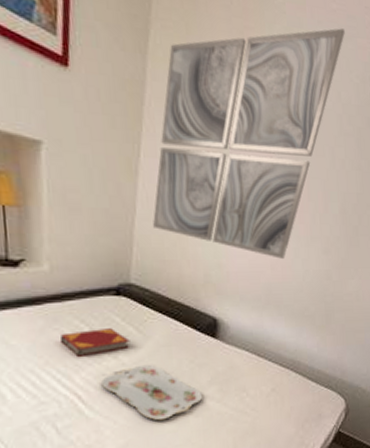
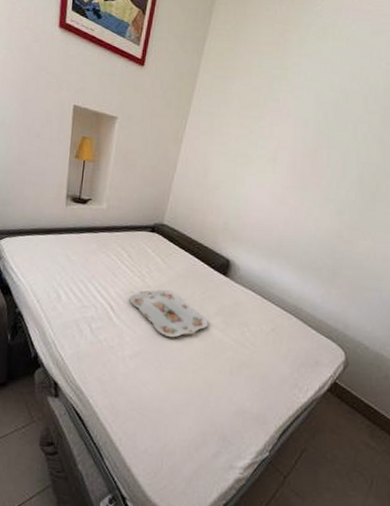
hardback book: present [61,328,130,357] -> none [106,256,156,276]
wall art: present [153,28,345,259] -> none [188,25,378,216]

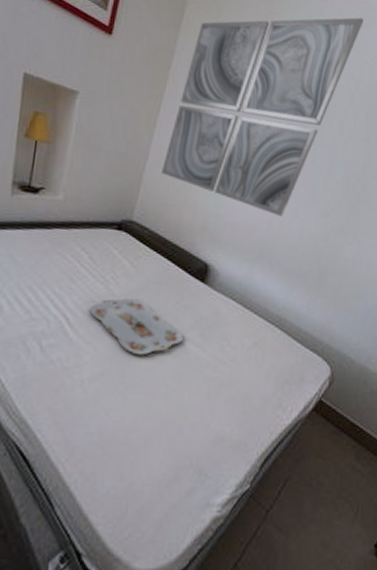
wall art: none [188,25,378,216] -> present [162,17,364,216]

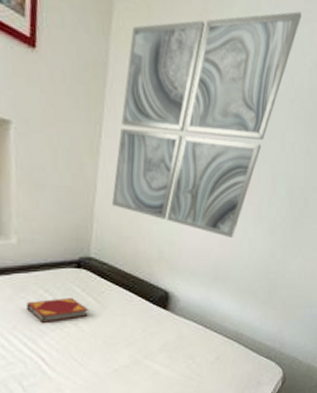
hardback book: none [61,257,123,282] -> present [27,298,89,323]
serving tray: present [90,298,183,356] -> none [63,332,152,383]

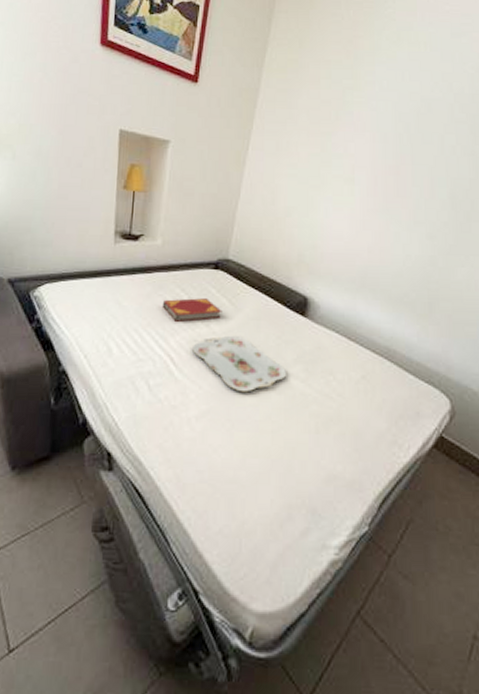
serving tray: none [63,332,152,383] -> present [192,335,286,393]
wall art: present [112,11,302,238] -> none [254,26,459,242]

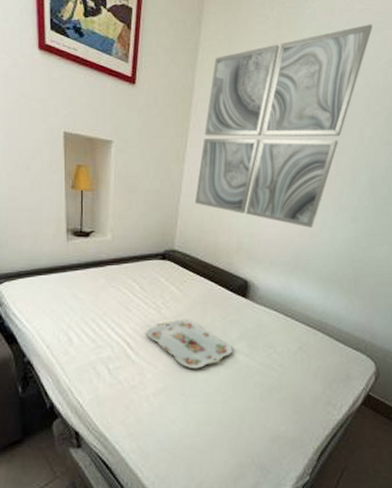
hardback book: present [163,298,222,322] -> none [117,287,172,310]
wall art: none [254,26,459,242] -> present [195,24,373,228]

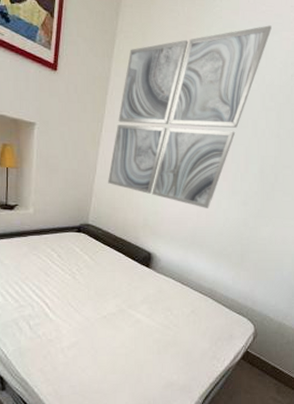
serving tray: present [147,319,232,369] -> none [63,284,135,327]

